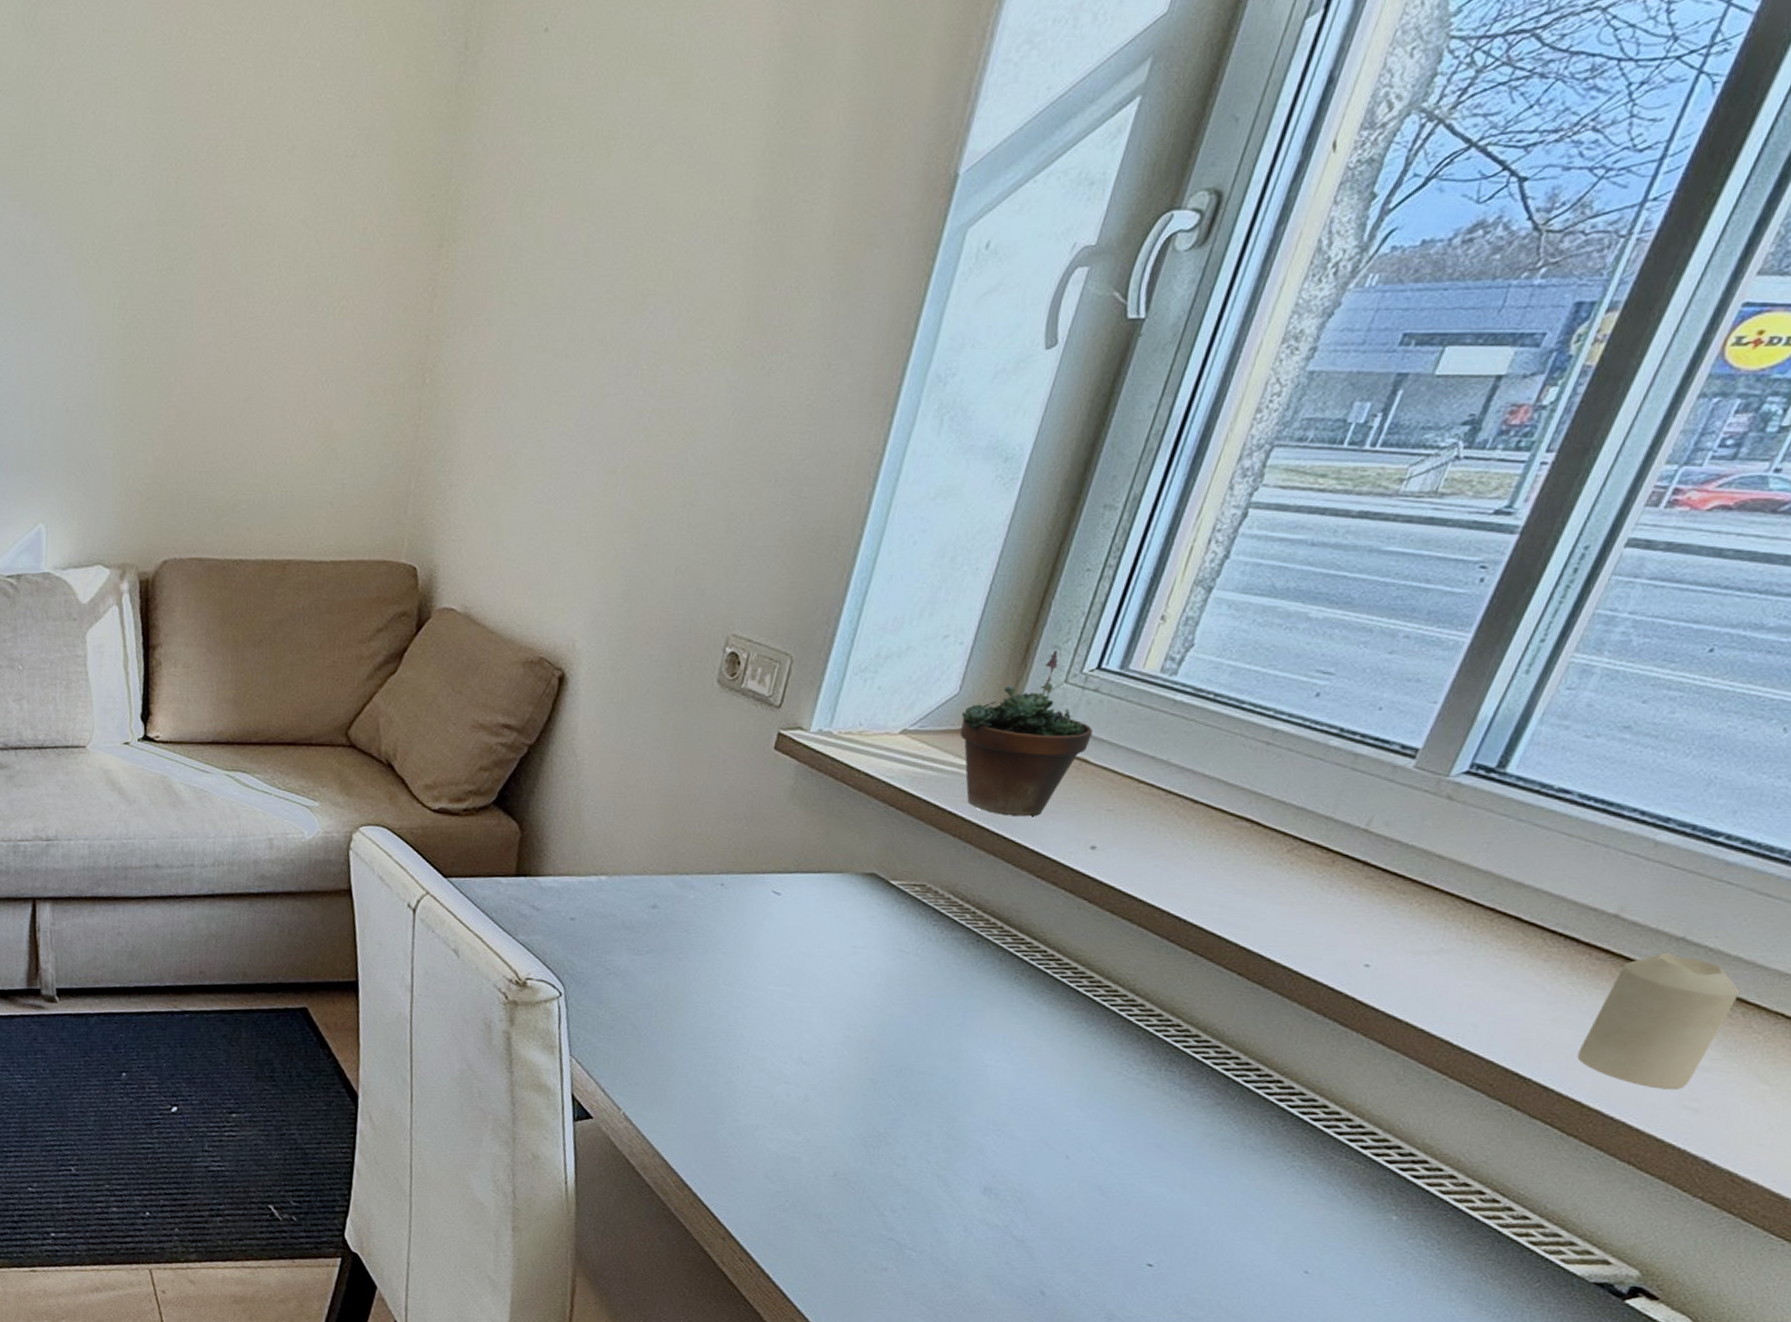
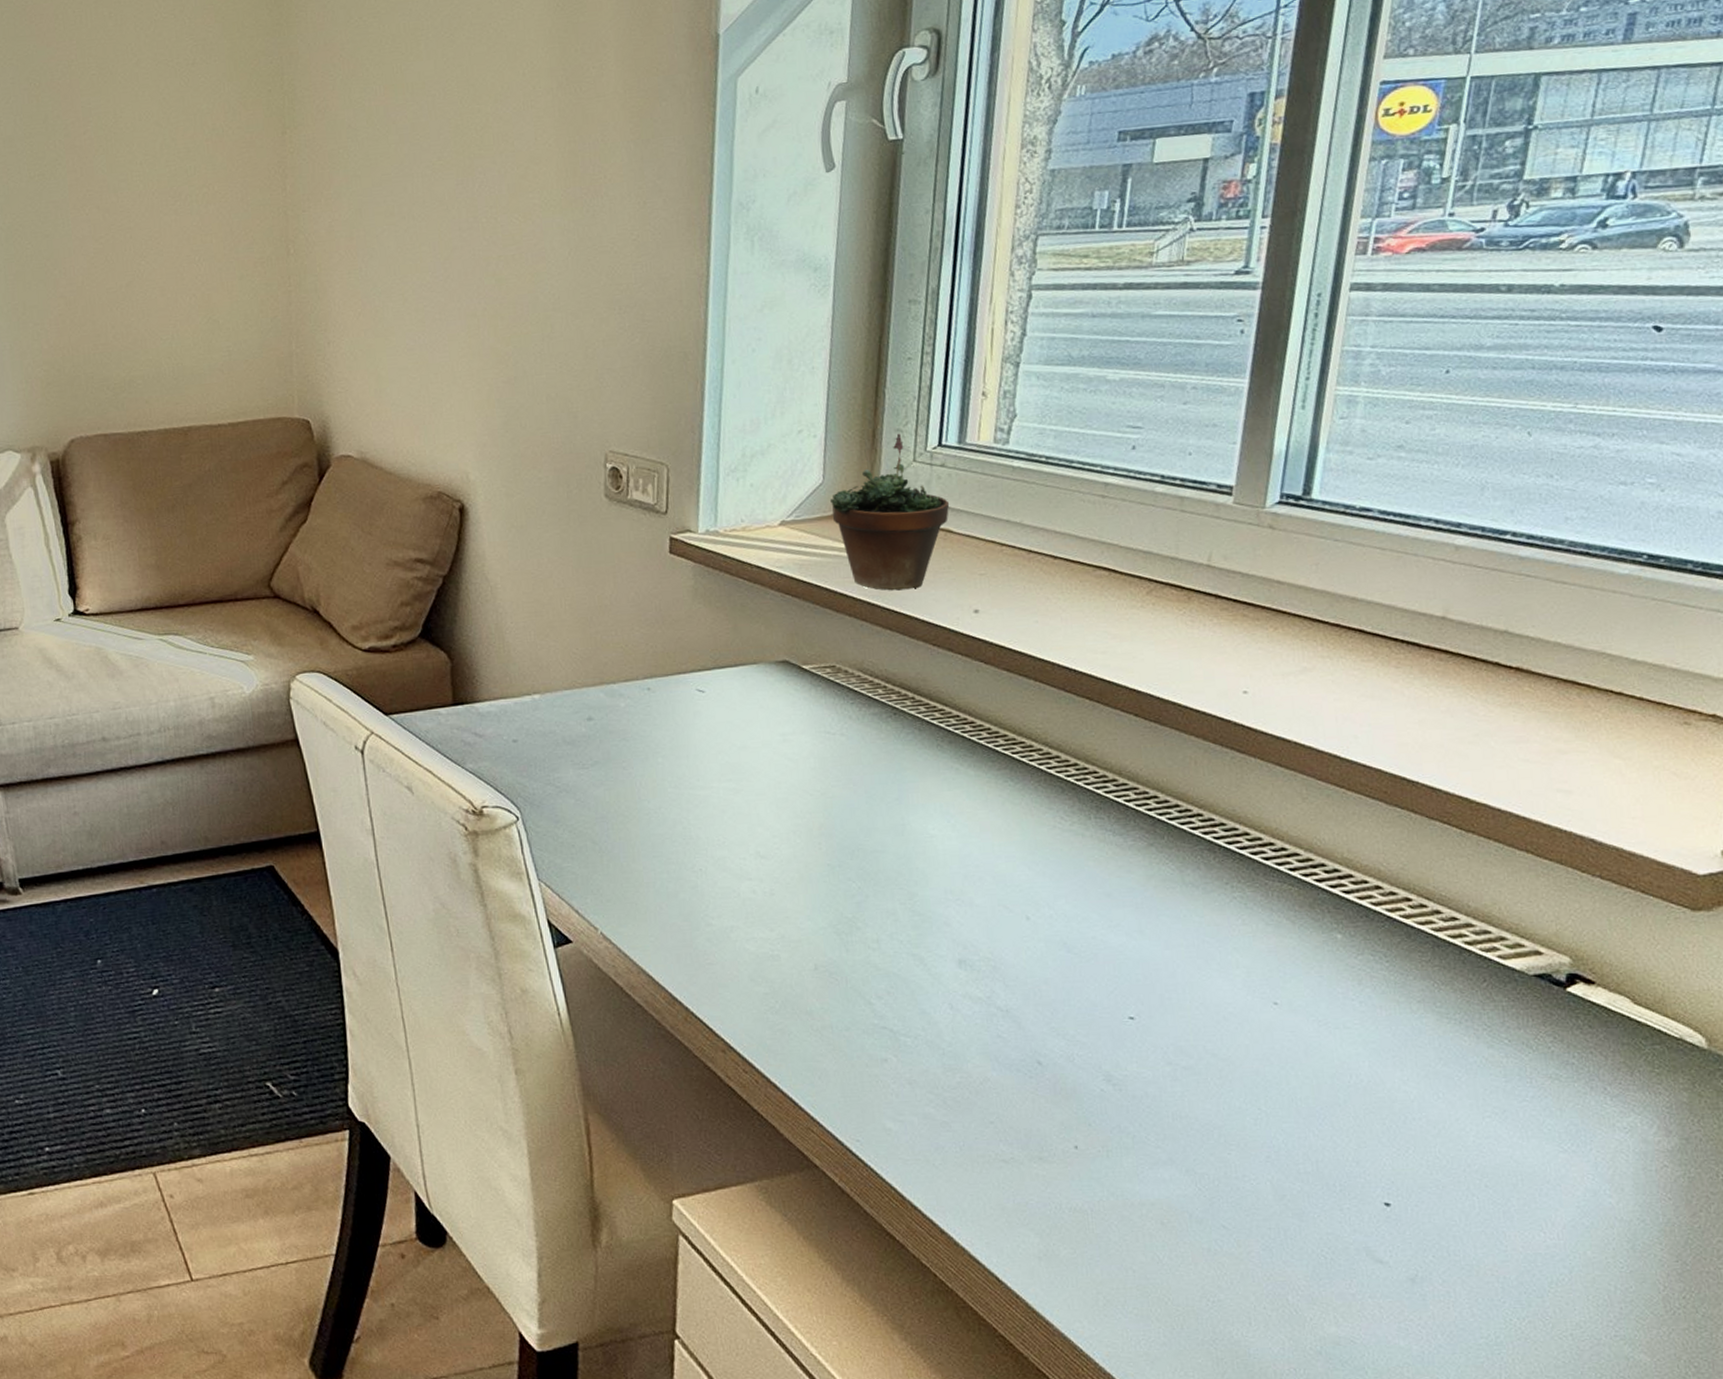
candle: present [1577,953,1741,1090] -> none [1450,646,1570,776]

